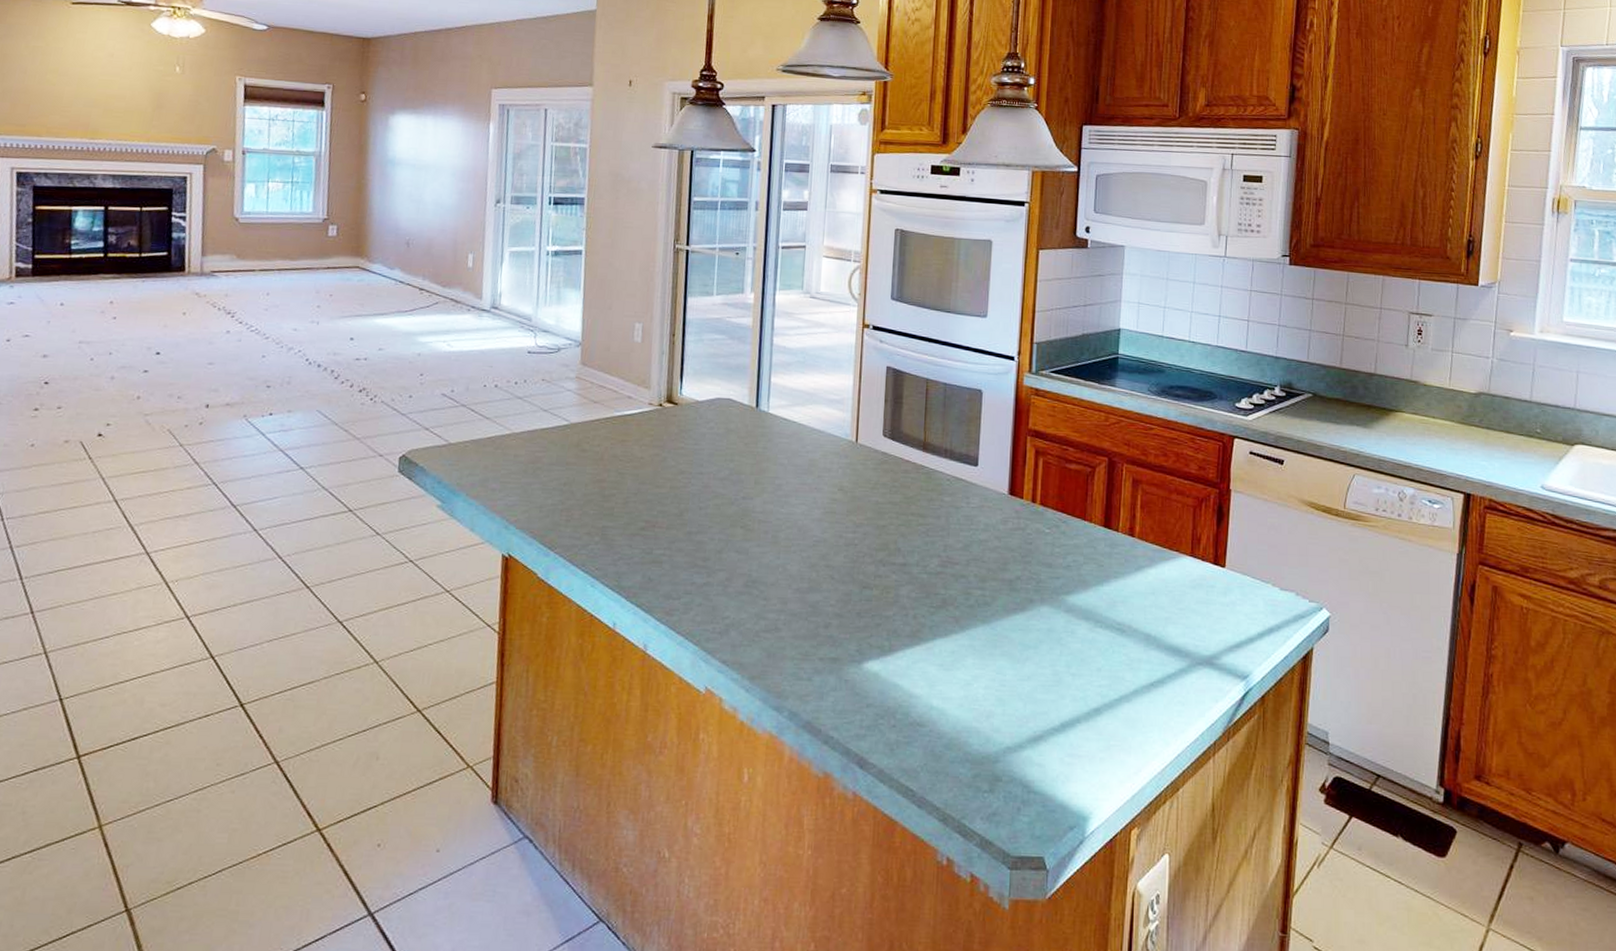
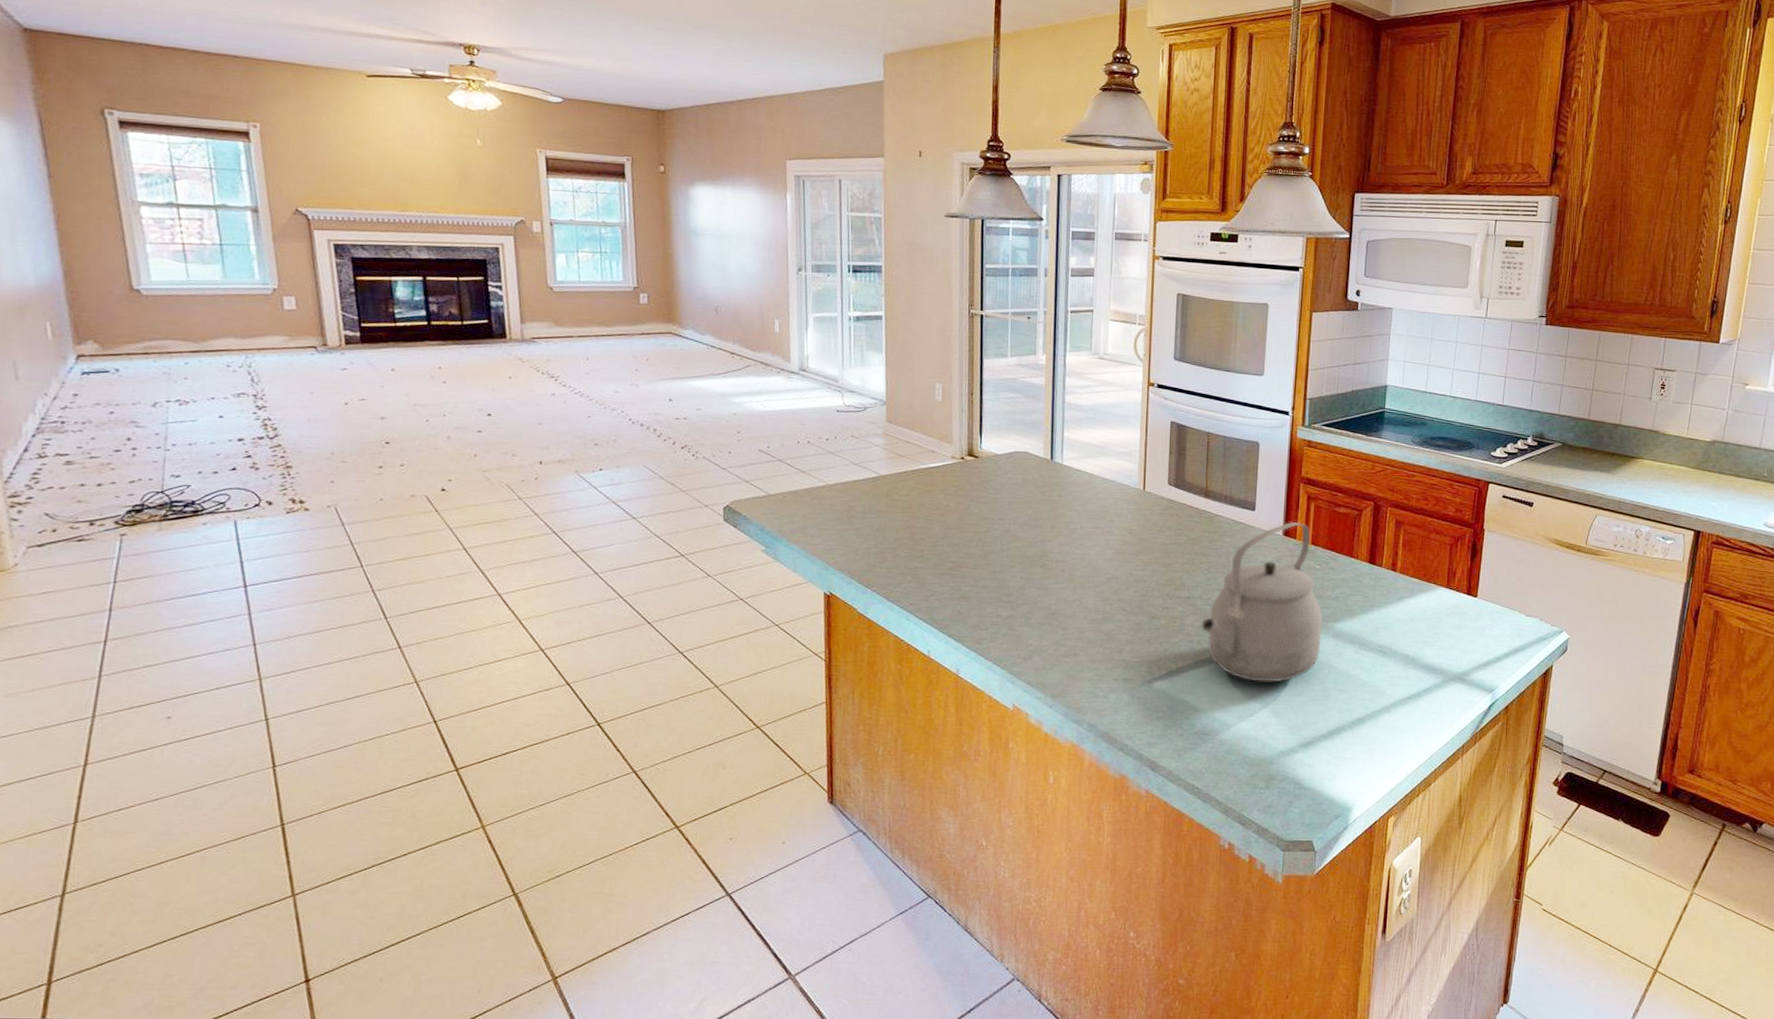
tea kettle: none [917,479,1054,665] -> present [1201,522,1323,683]

